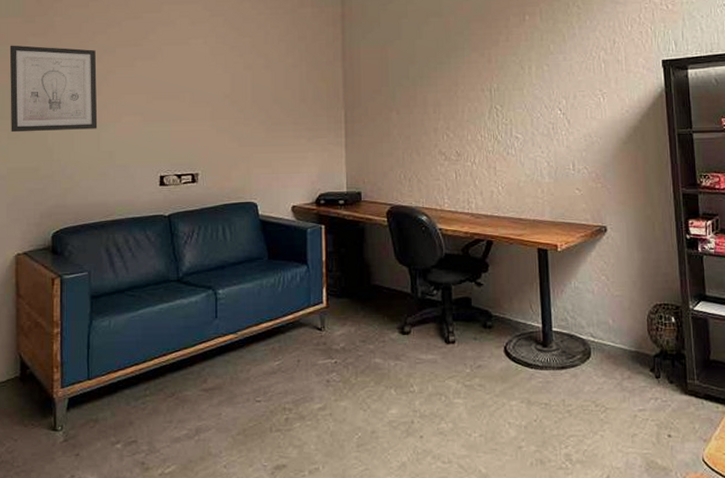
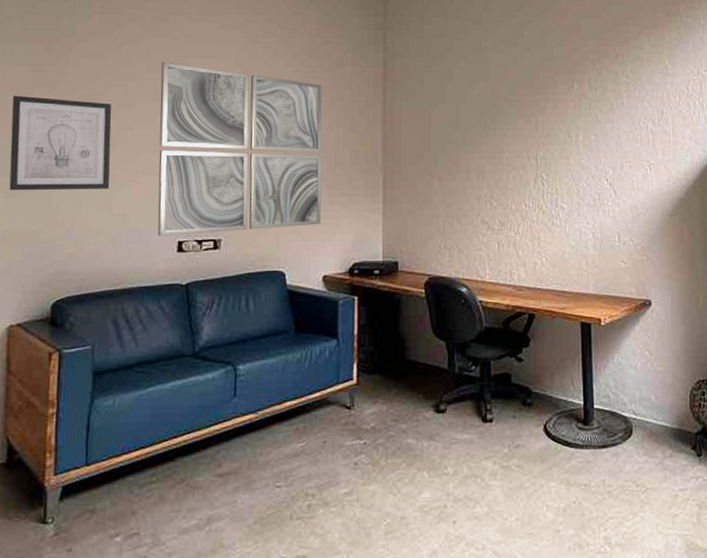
wall art: none [138,9,289,172] -> present [157,61,322,237]

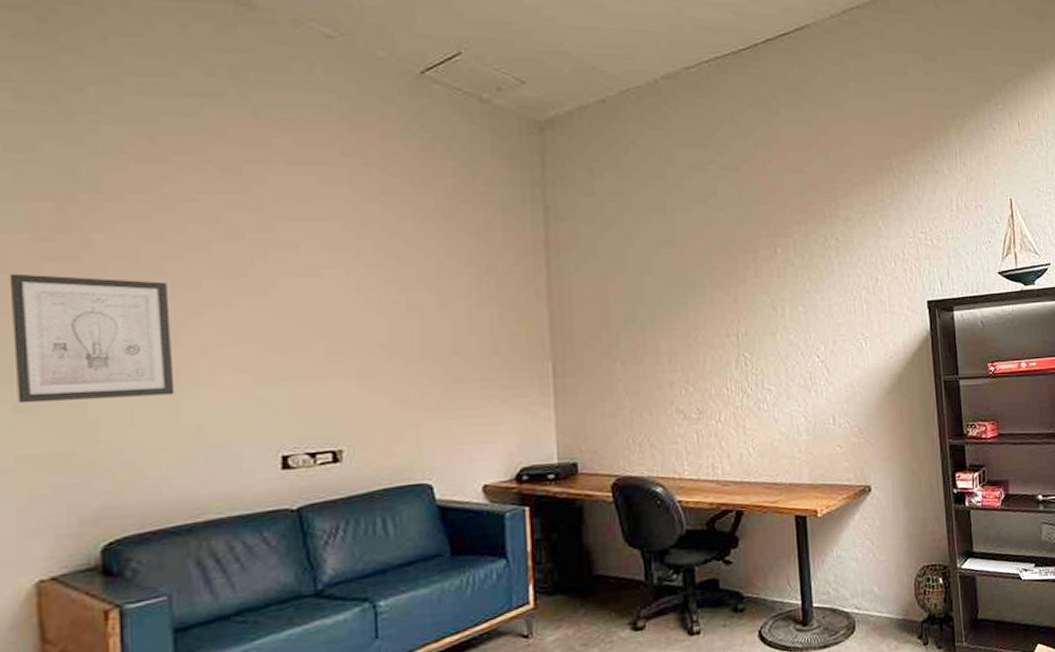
wall art: present [157,61,322,237] -> none [238,226,477,452]

